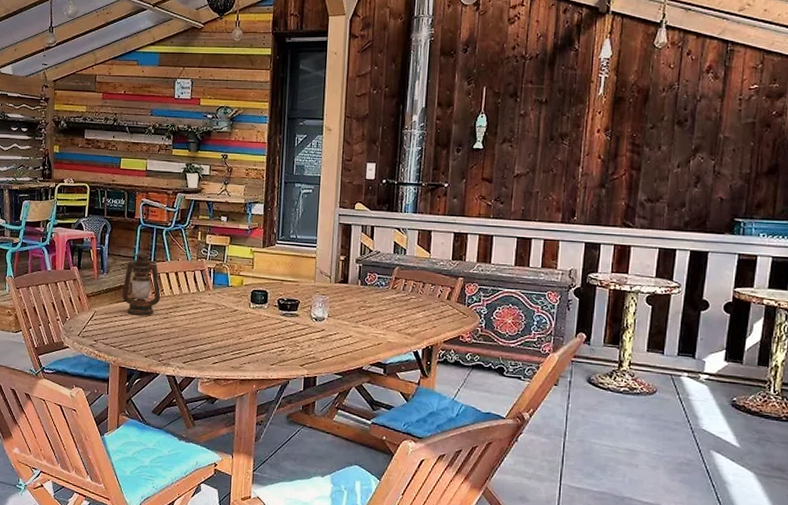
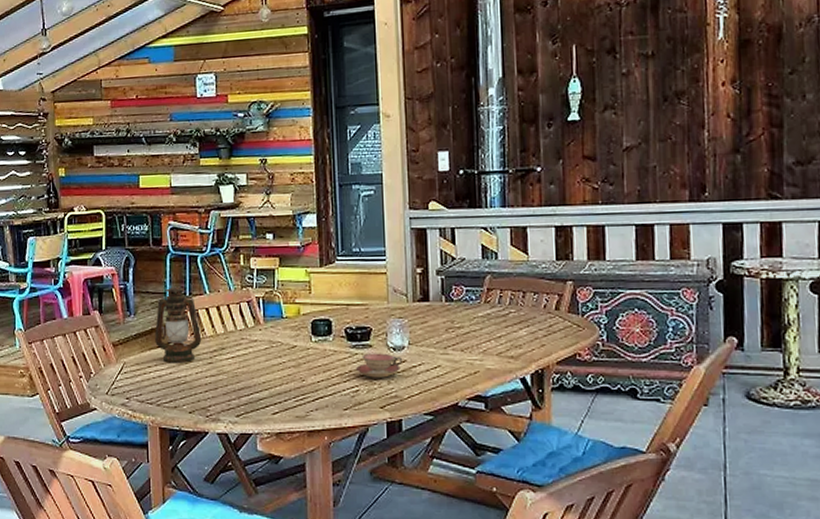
teacup: none [284,321,322,342] -> present [356,353,403,378]

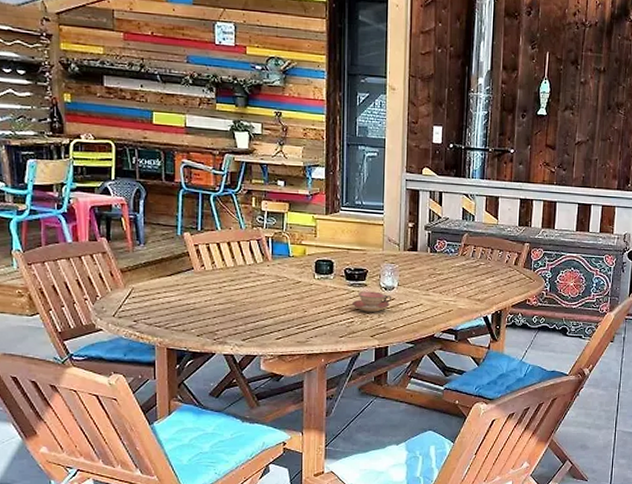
lantern: present [154,286,202,363] -> none [164,221,212,291]

